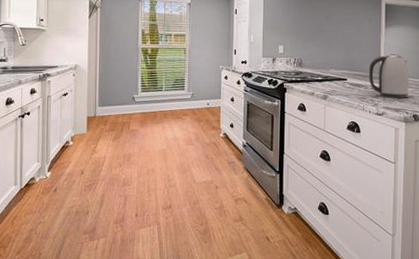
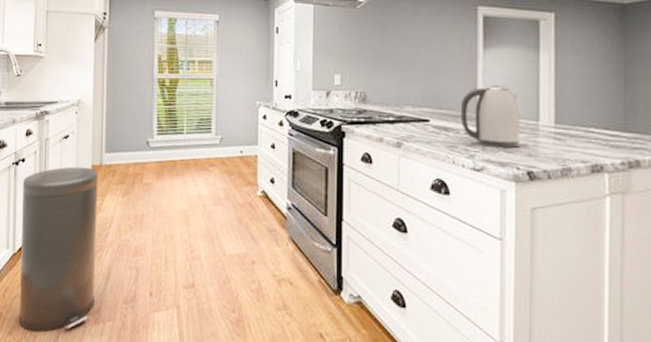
pedal bin: none [26,118,93,250] -> present [18,166,98,333]

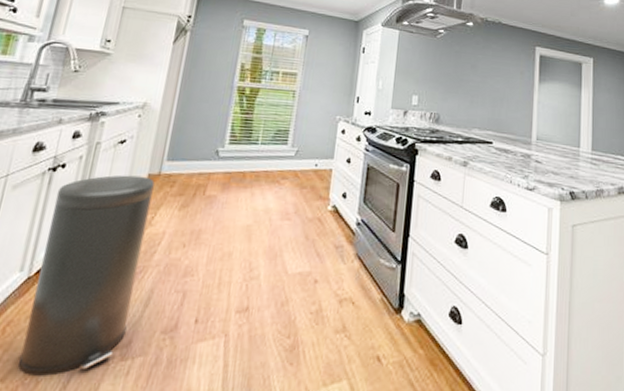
kettle: present [460,86,521,148] -> none [518,115,566,170]

